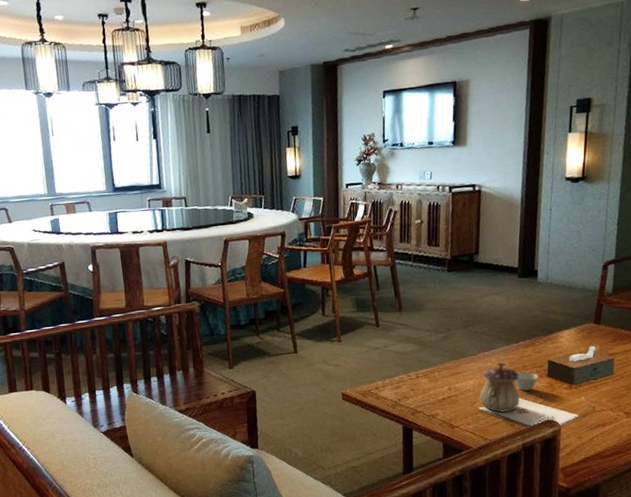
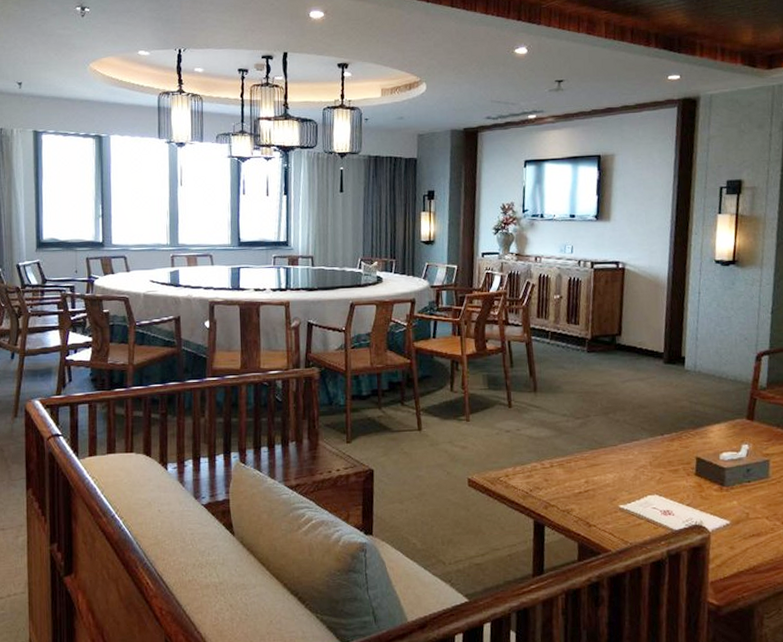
teapot: present [479,362,520,413] -> none [619,455,665,513]
teacup: present [514,371,539,391] -> none [658,467,686,490]

